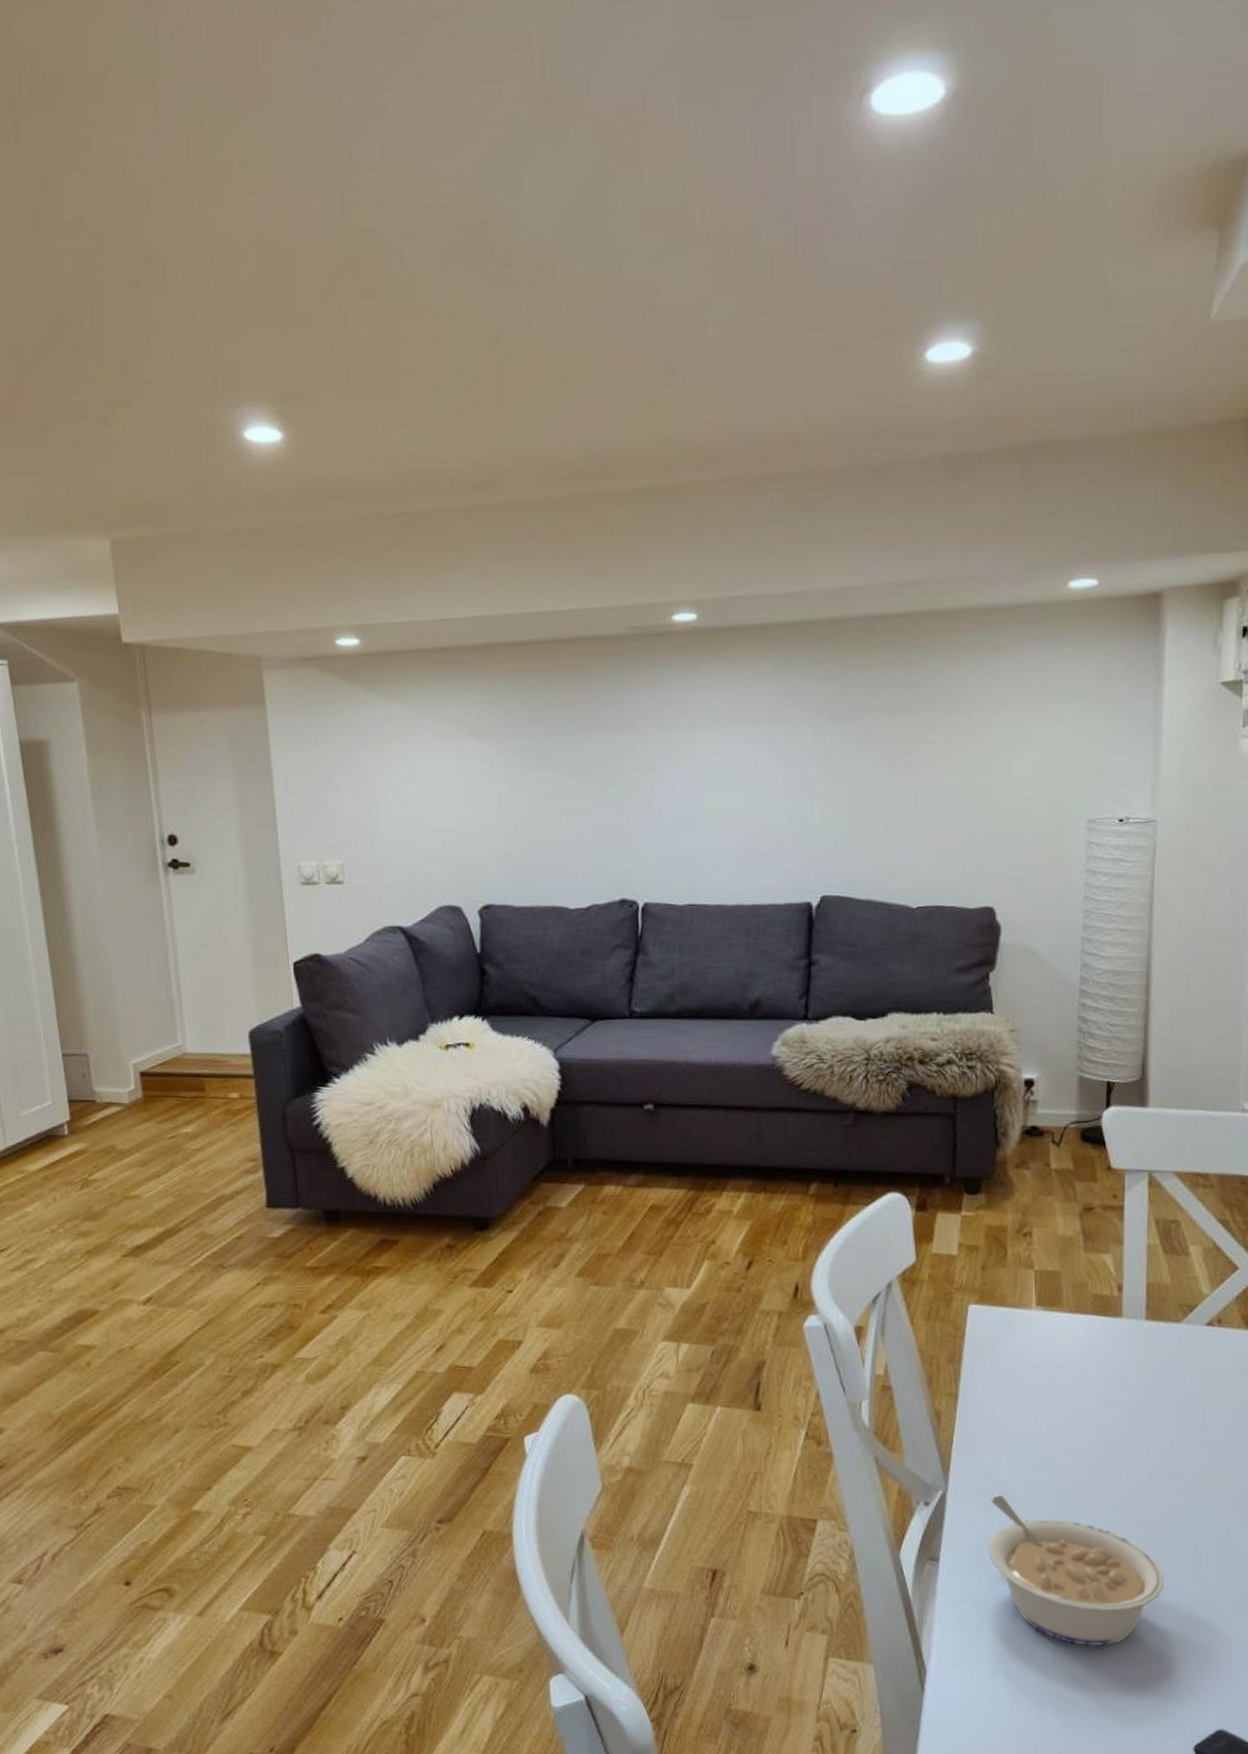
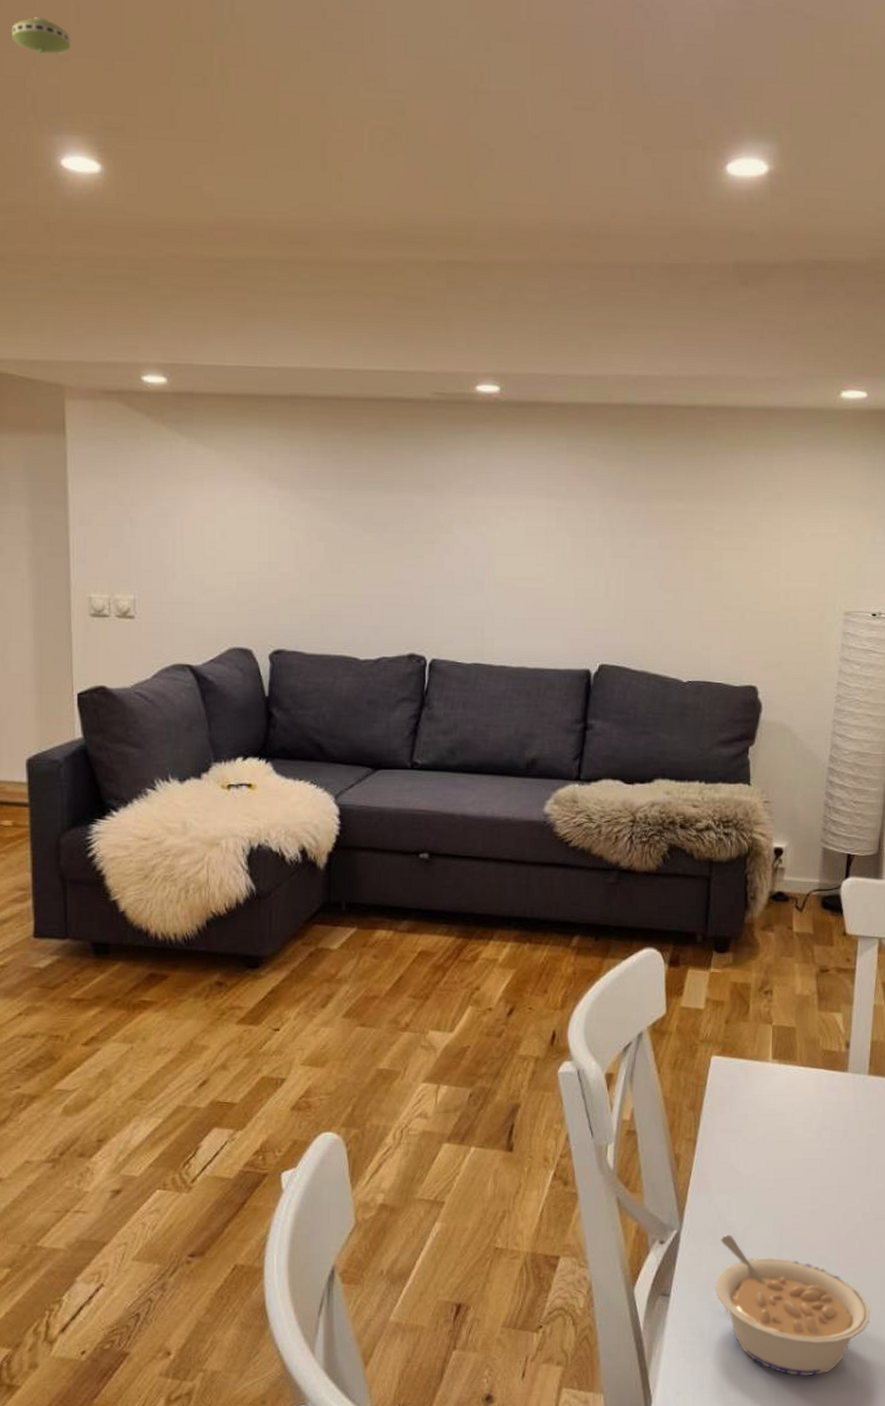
smoke detector: none [189,293,246,330] -> present [12,17,71,55]

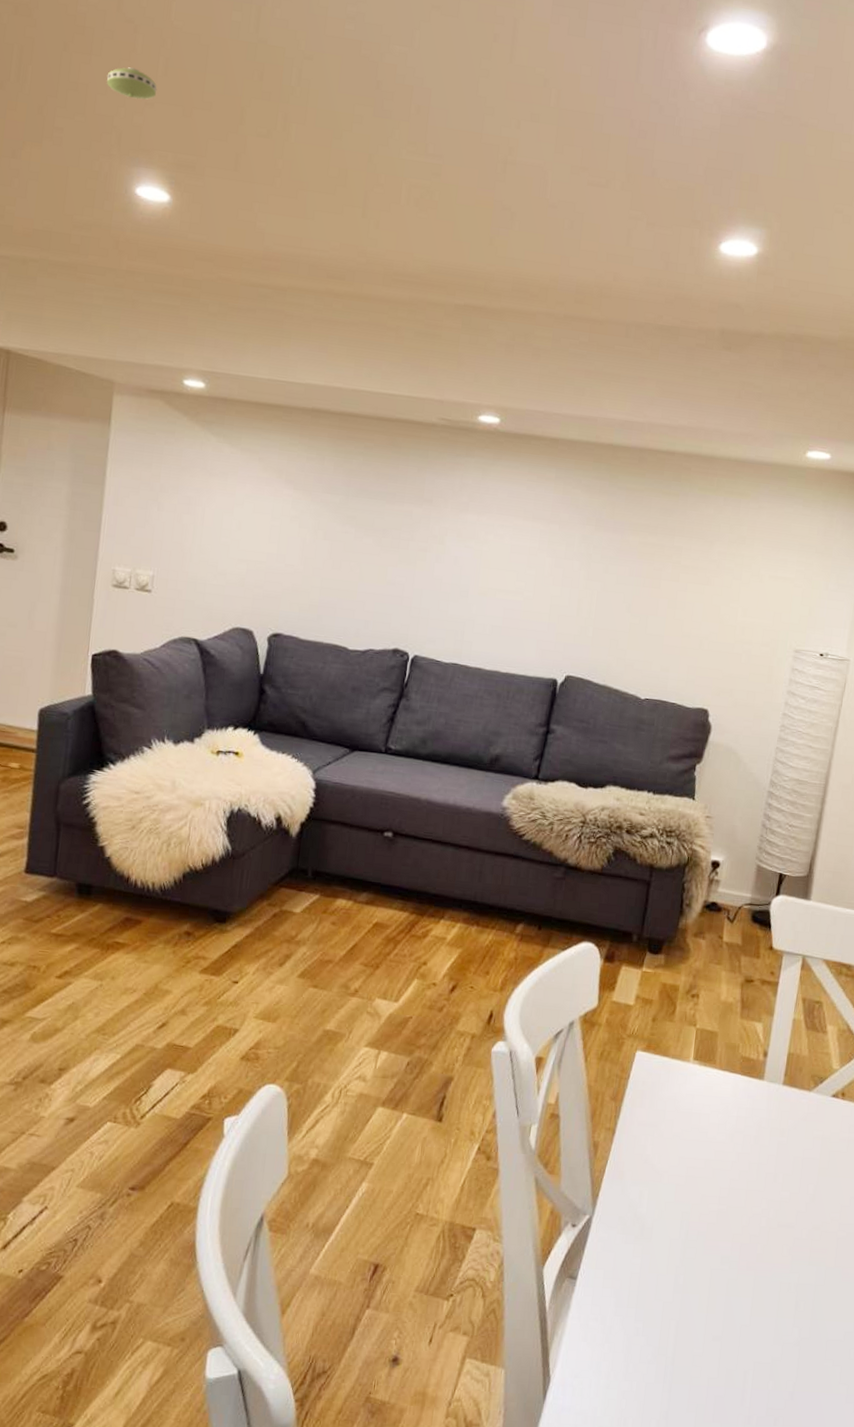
legume: present [715,1235,871,1377] -> none [620,1225,768,1374]

